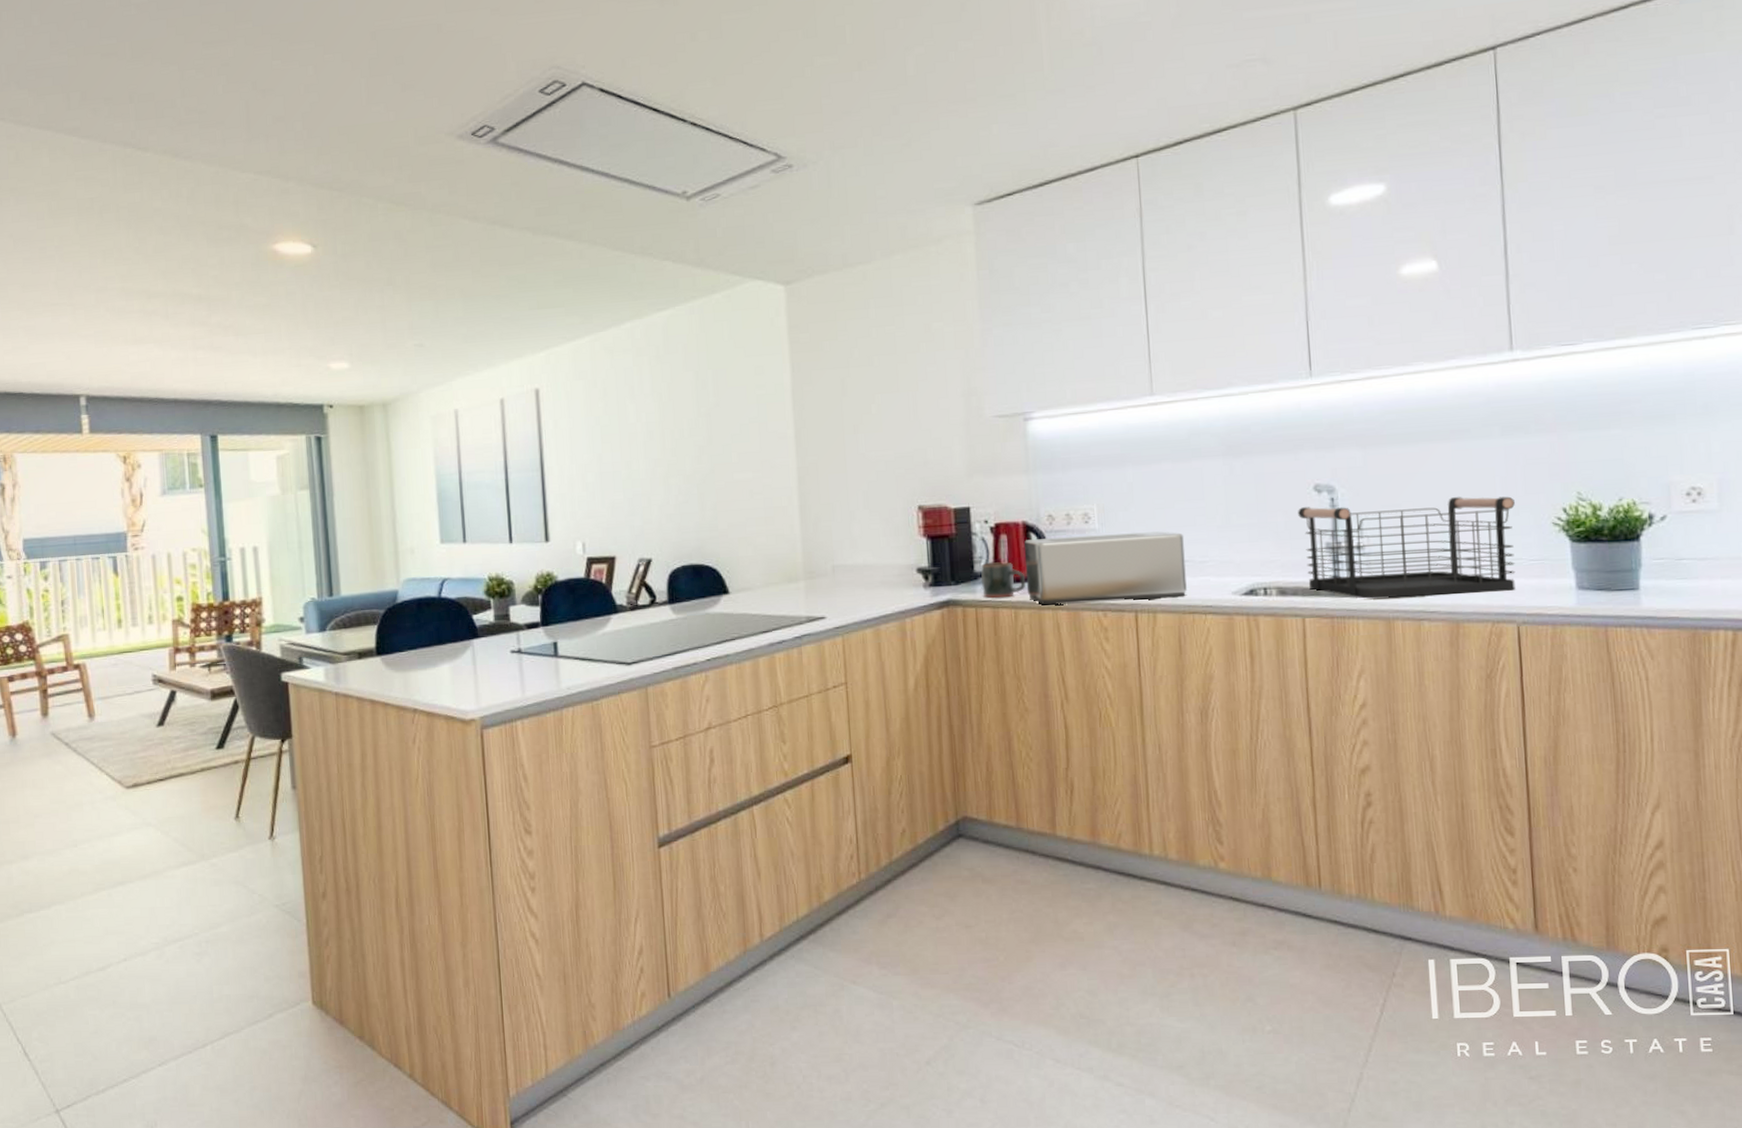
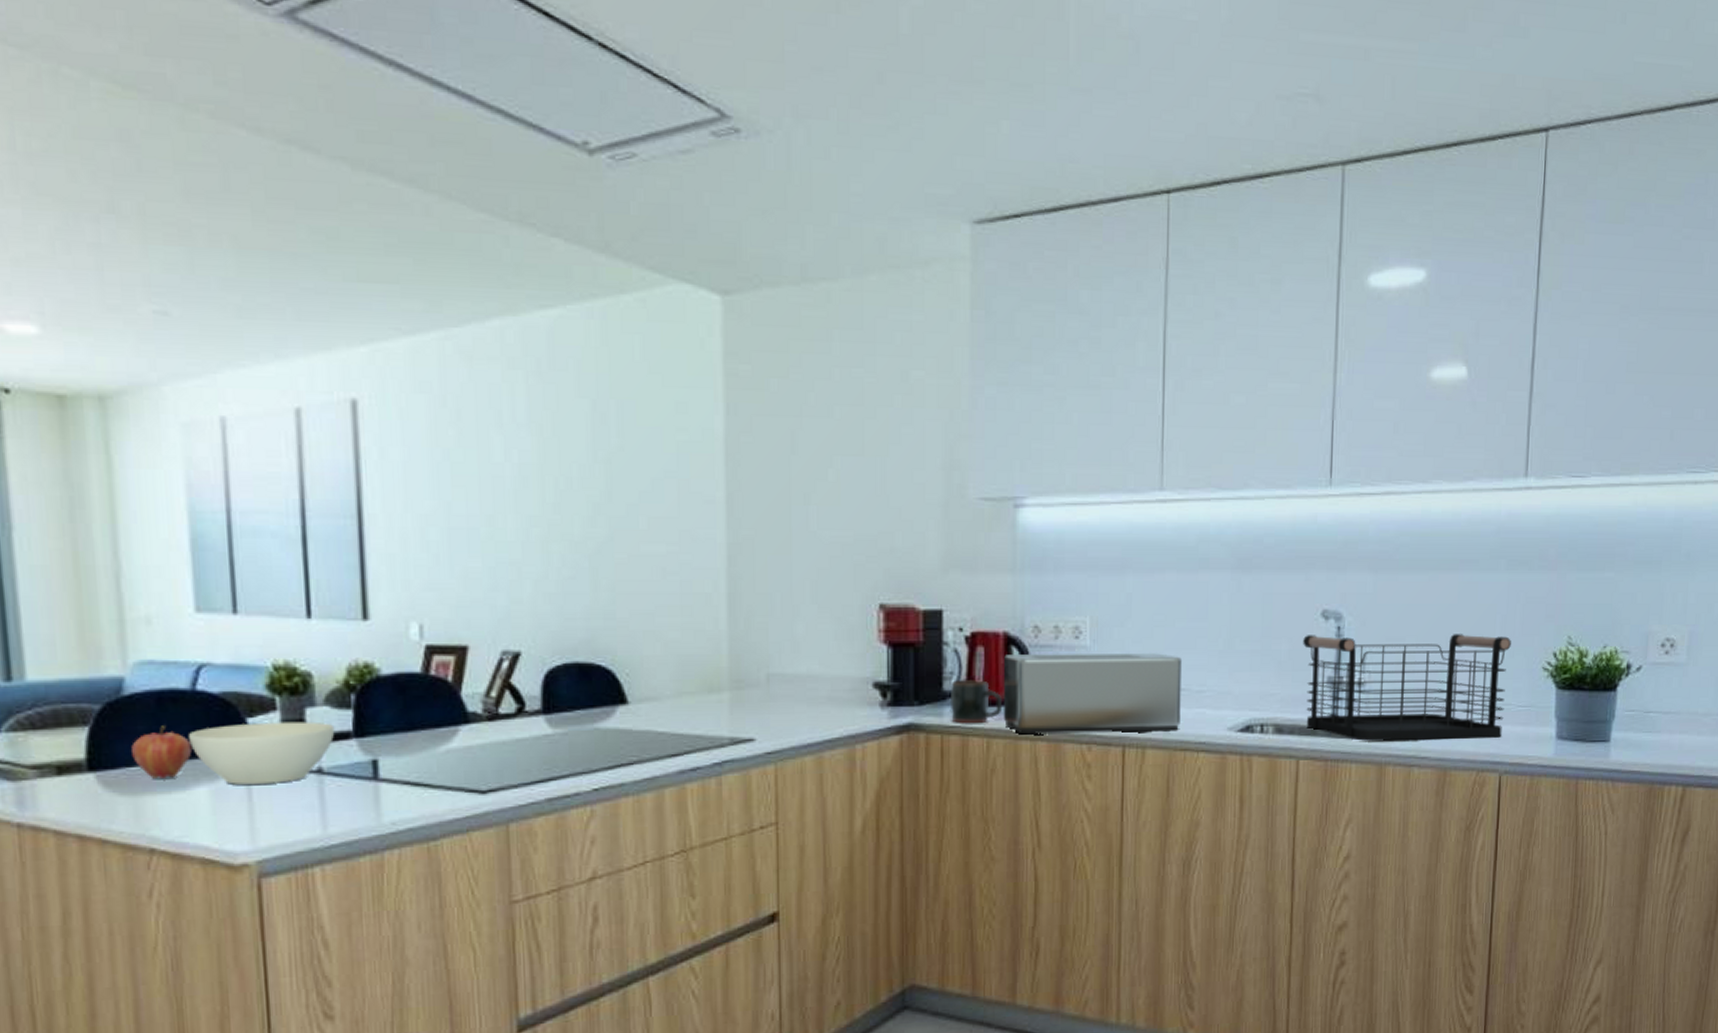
fruit: none [402,622,439,660] -> present [131,726,192,779]
bowl: none [436,616,529,663] -> present [188,721,335,786]

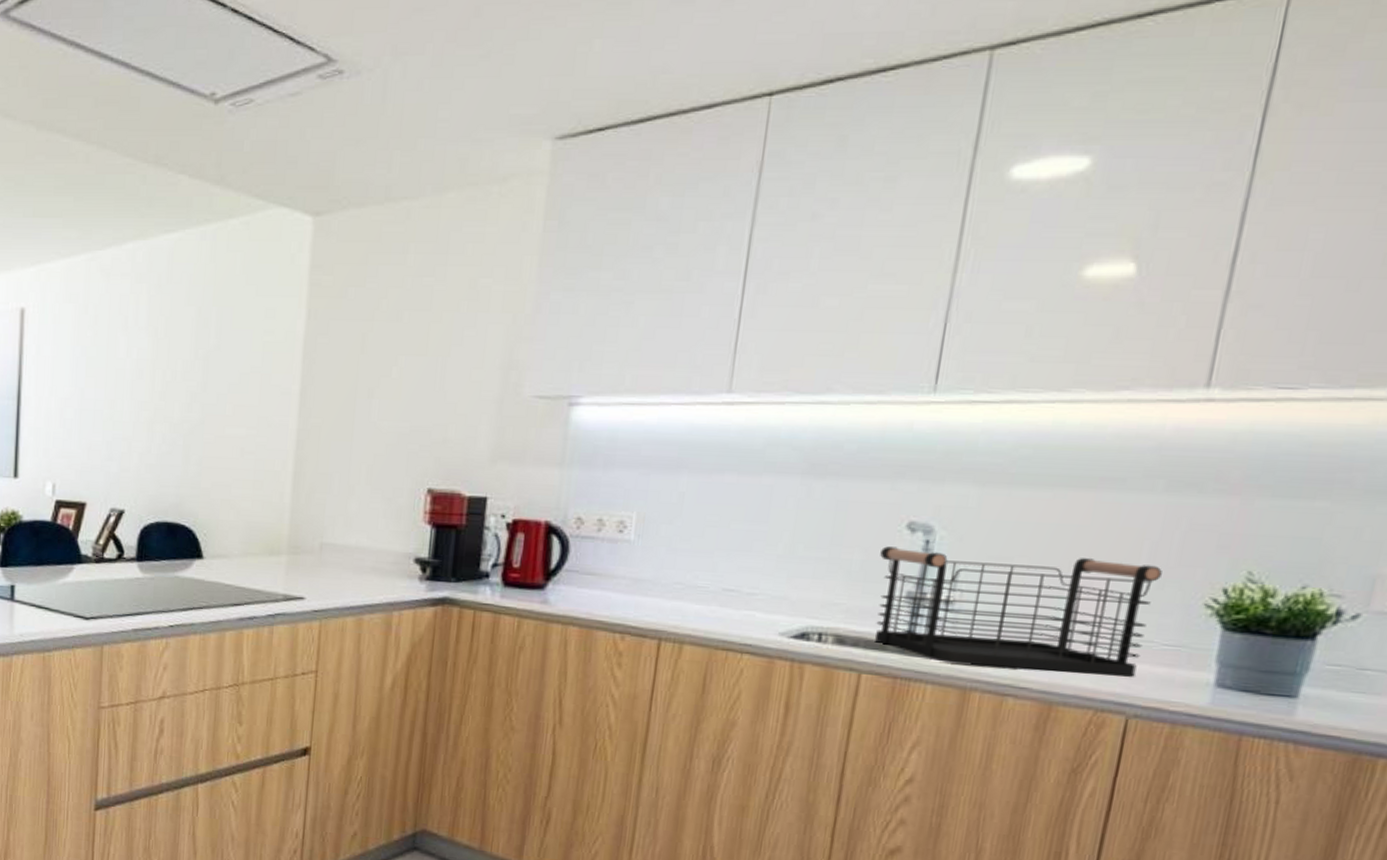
mug: present [949,680,1001,724] -> none [484,562,537,604]
toaster: present [1003,653,1183,735] -> none [536,542,735,631]

